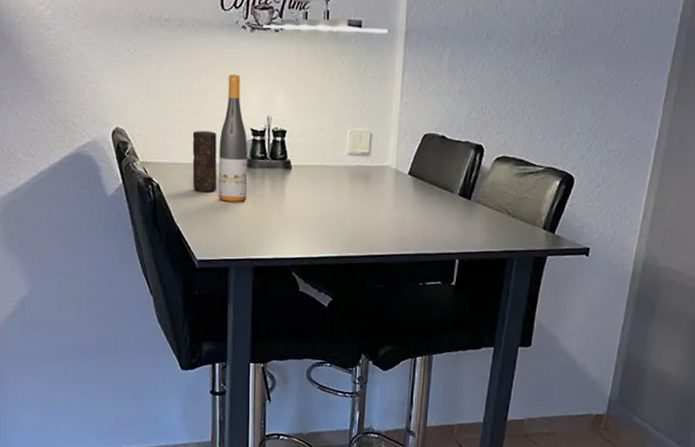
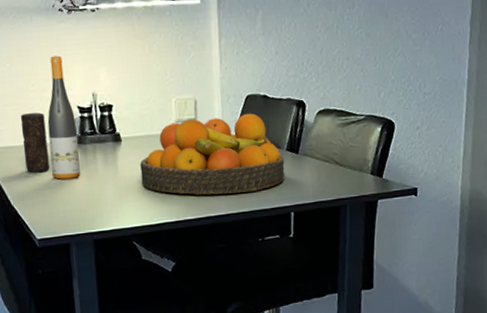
fruit bowl: none [307,153,455,234] -> present [140,113,285,195]

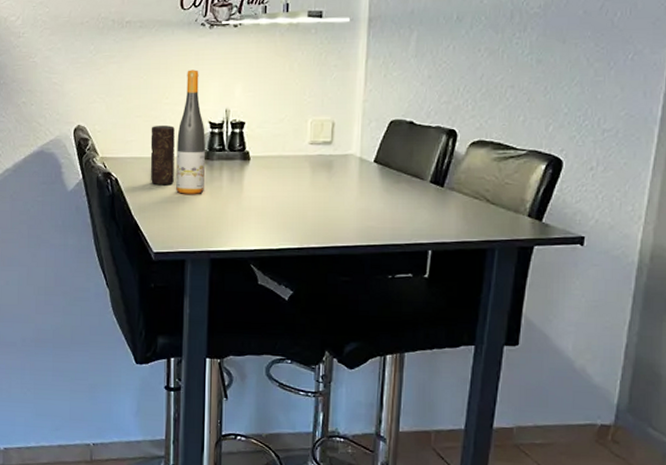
fruit bowl: present [140,113,285,195] -> none [266,139,426,224]

